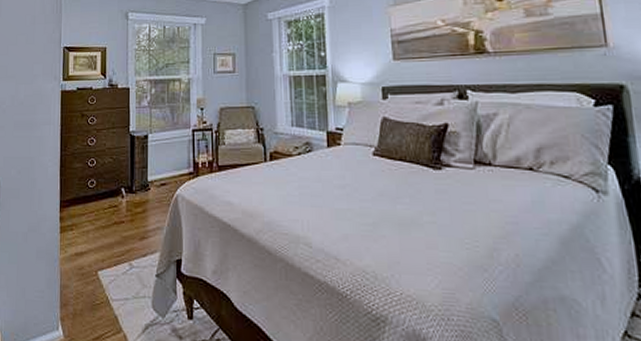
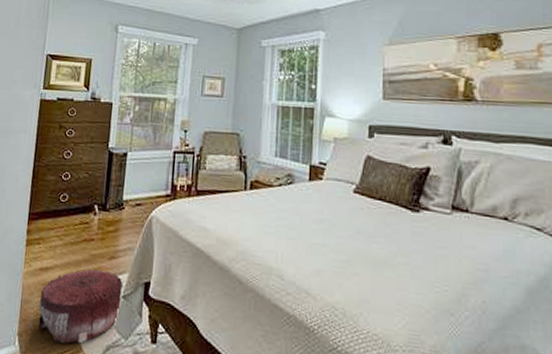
pouf: none [77,251,155,325] -> present [37,269,123,344]

